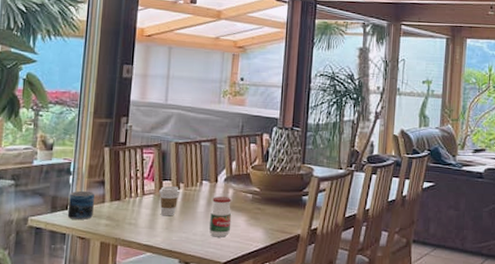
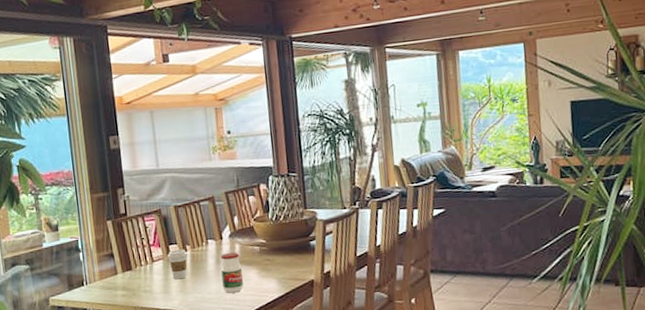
mug: present [67,190,95,220] -> none [83,265,109,294]

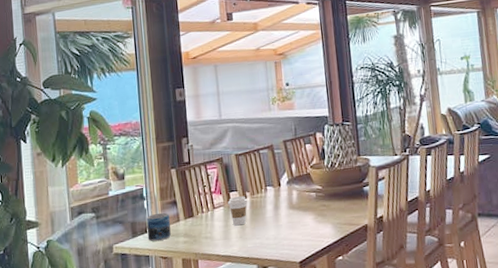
mug: none [83,265,109,294] -> present [146,212,171,241]
jar: present [221,252,244,294] -> none [279,198,301,239]

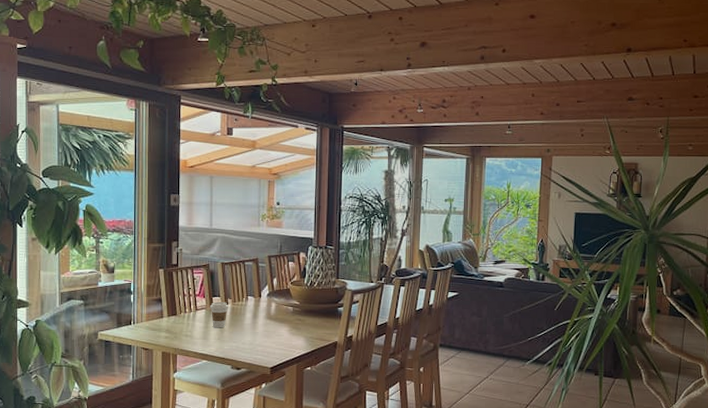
mug: present [146,212,171,241] -> none [131,307,154,333]

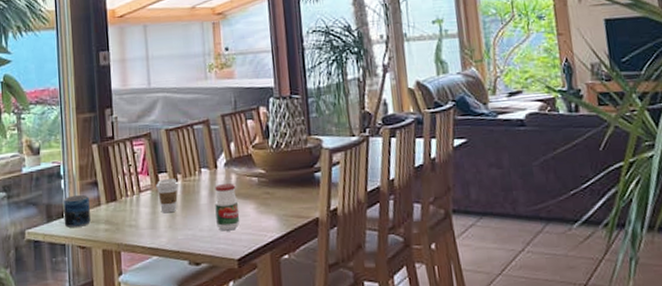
mug: none [131,307,154,333] -> present [63,194,91,228]
jar: none [256,310,276,346] -> present [215,183,240,231]

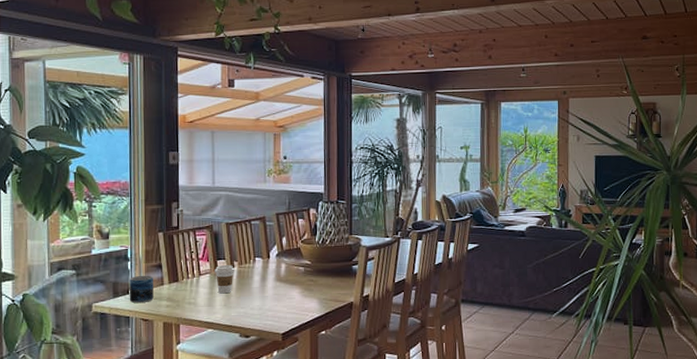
jar: present [215,183,240,231] -> none [266,271,287,310]

